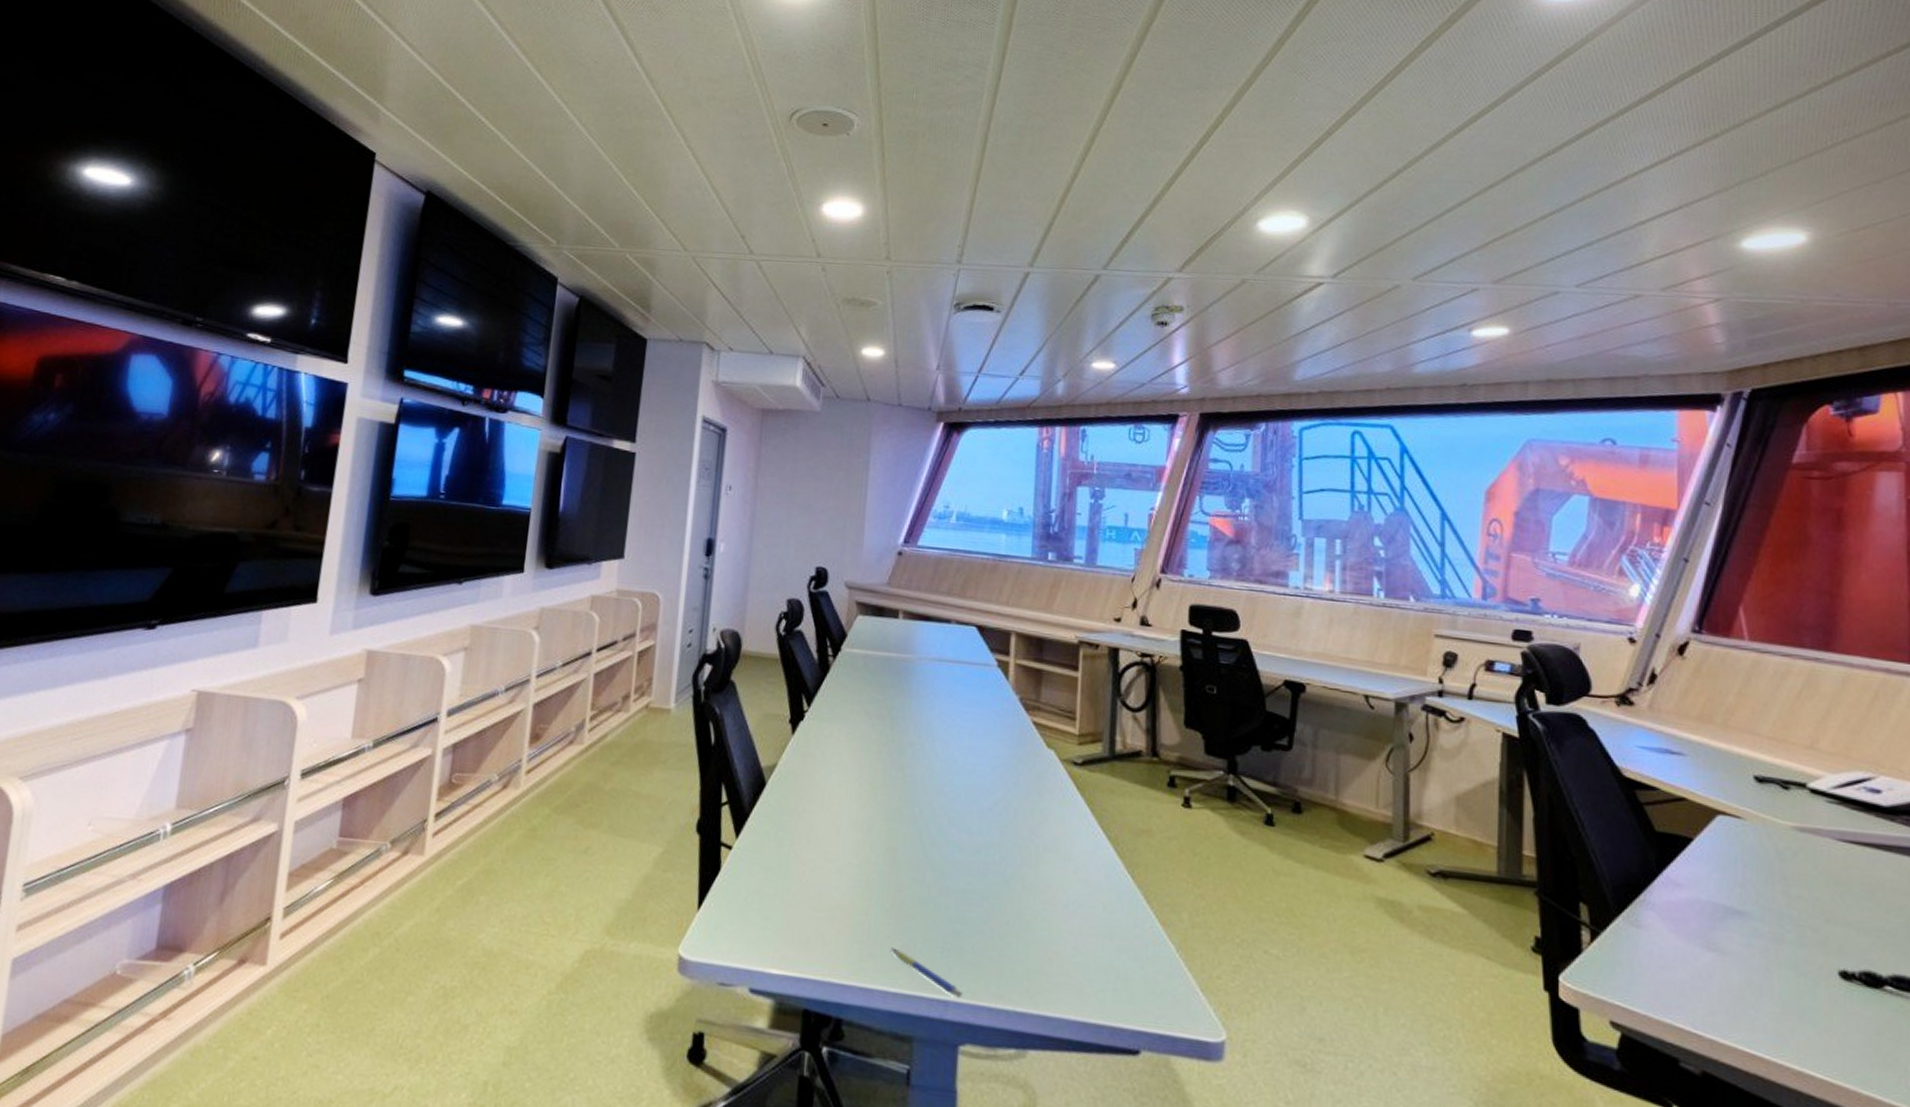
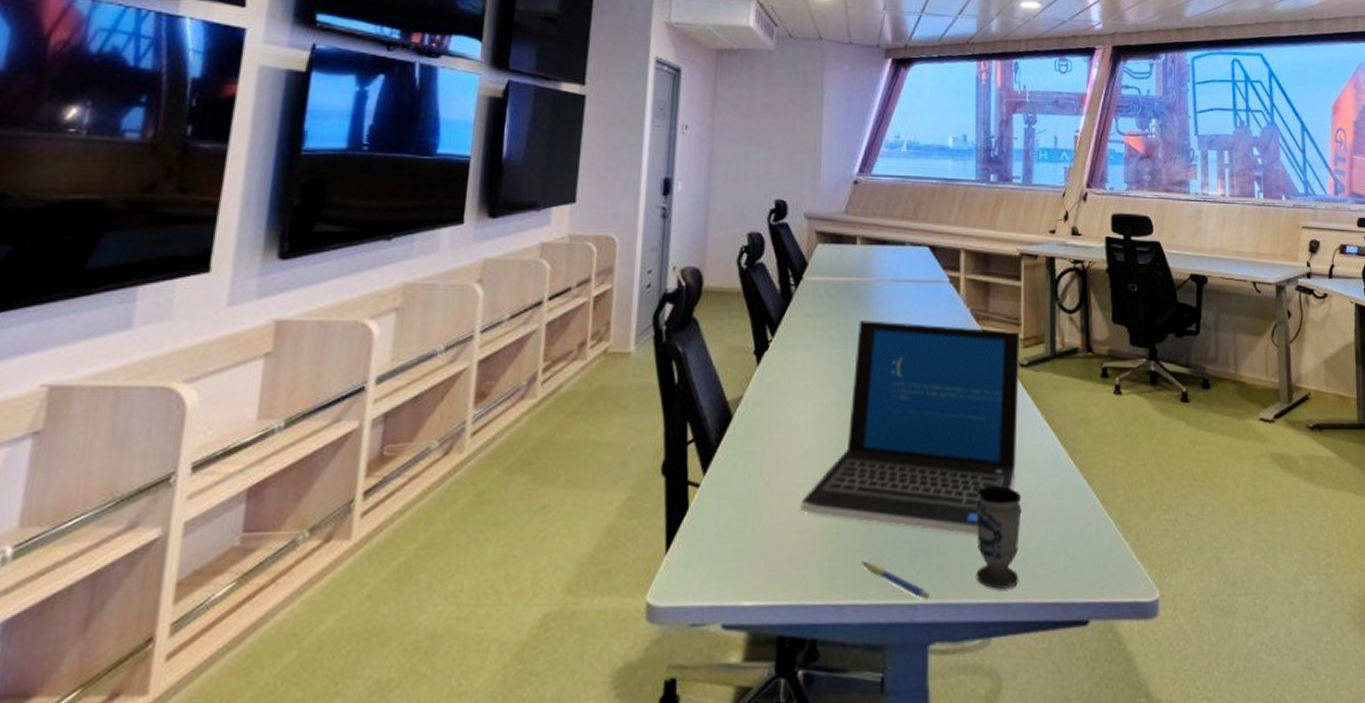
laptop: none [830,698,1076,940] -> present [800,320,1021,536]
cup: none [1013,888,1069,1001] -> present [976,485,1022,589]

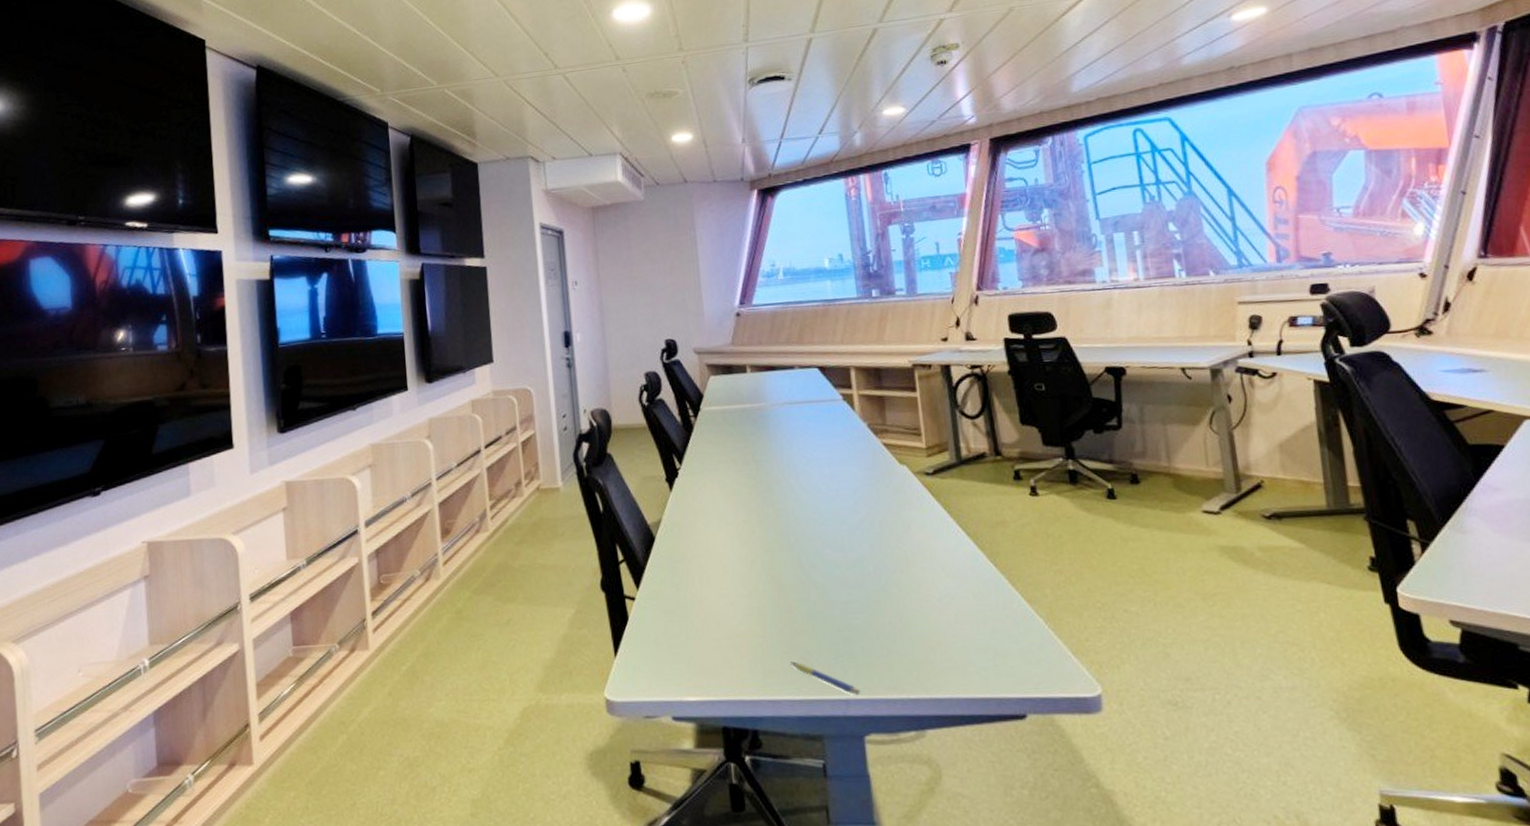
laptop: present [800,320,1021,536] -> none [727,441,933,637]
cup: present [976,485,1022,589] -> none [895,589,948,686]

